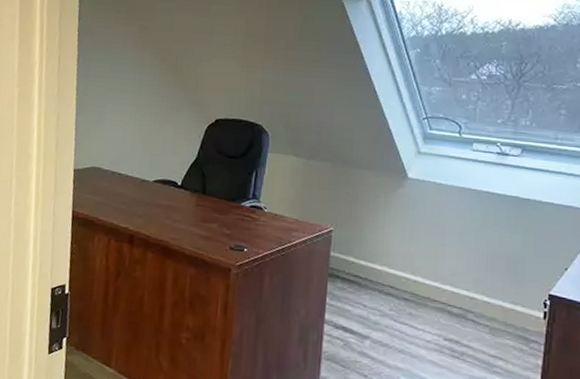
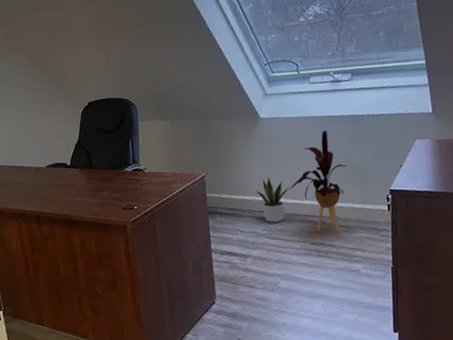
potted plant: none [389,247,429,305] -> present [256,176,290,223]
house plant: none [429,207,501,333] -> present [289,130,347,233]

